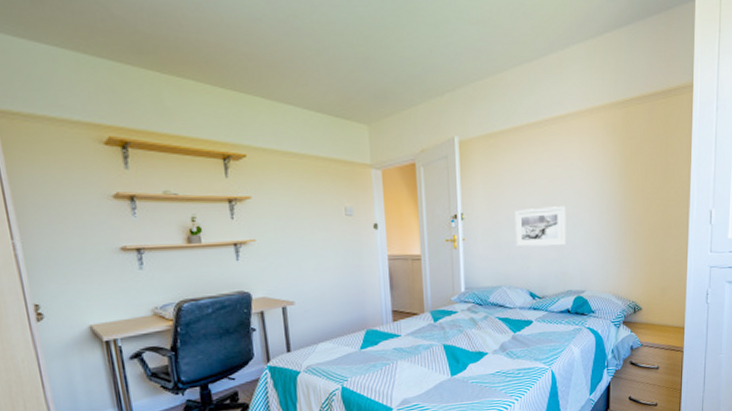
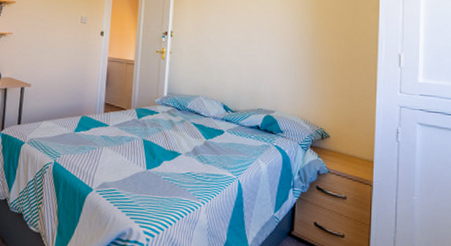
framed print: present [514,206,566,248] -> none [214,34,261,68]

